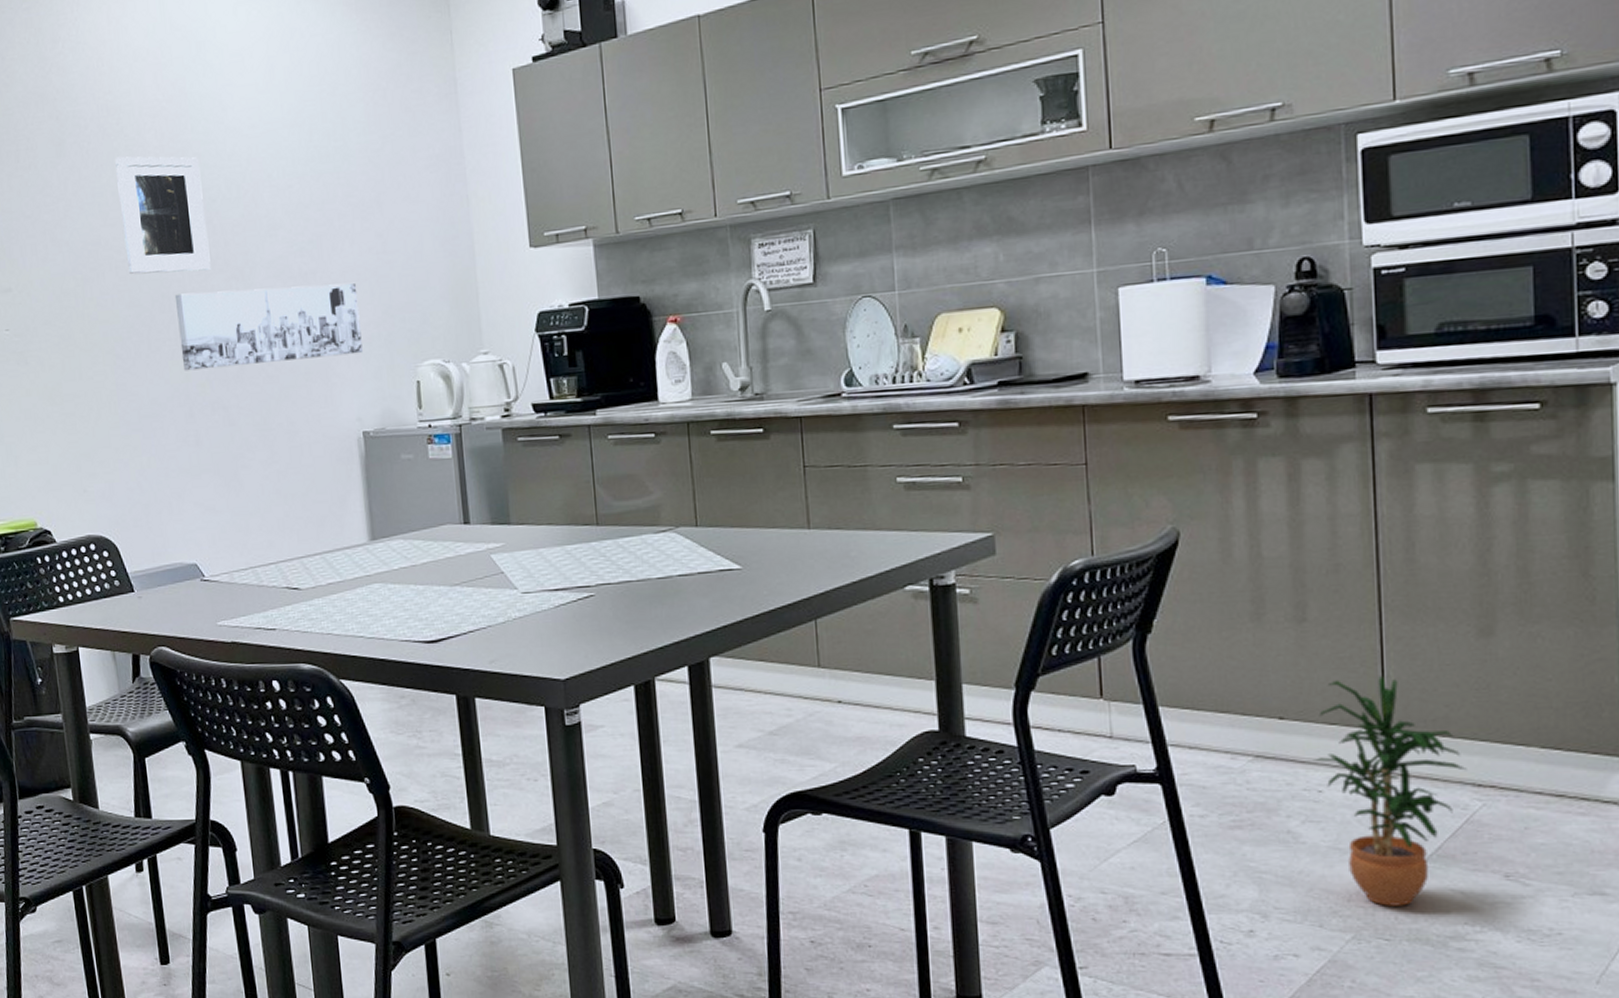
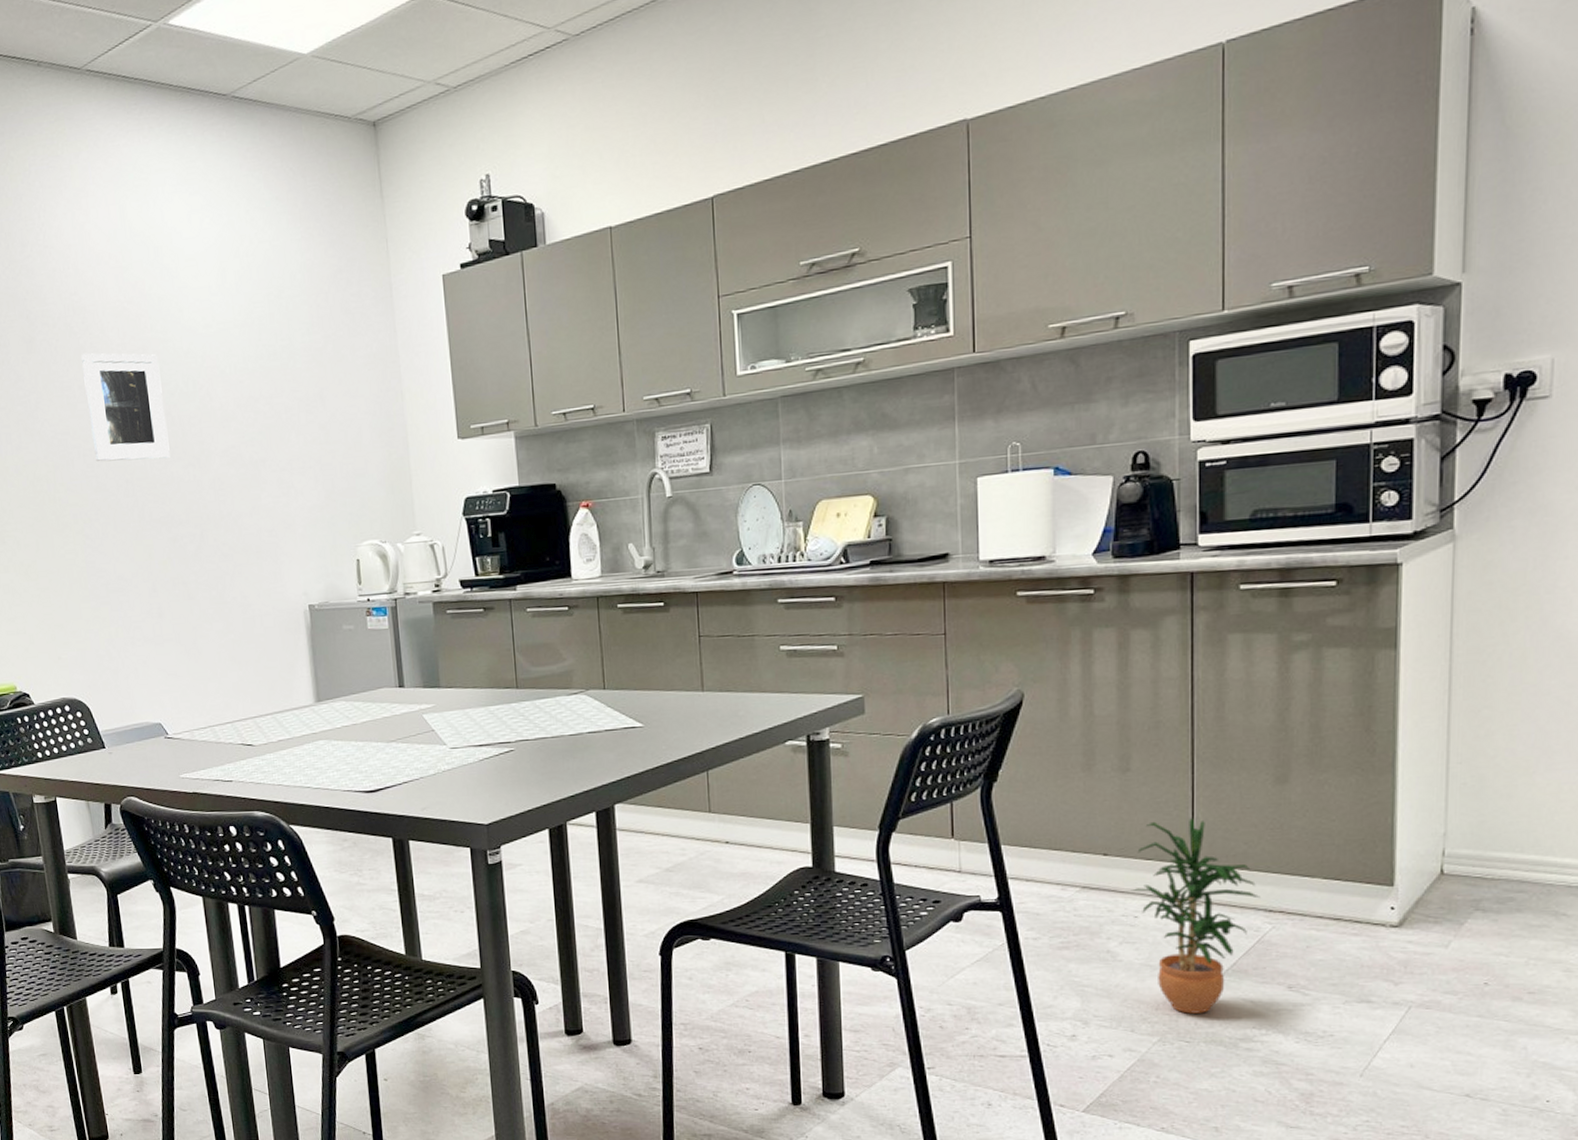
wall art: present [174,283,363,371] -> none [137,470,308,550]

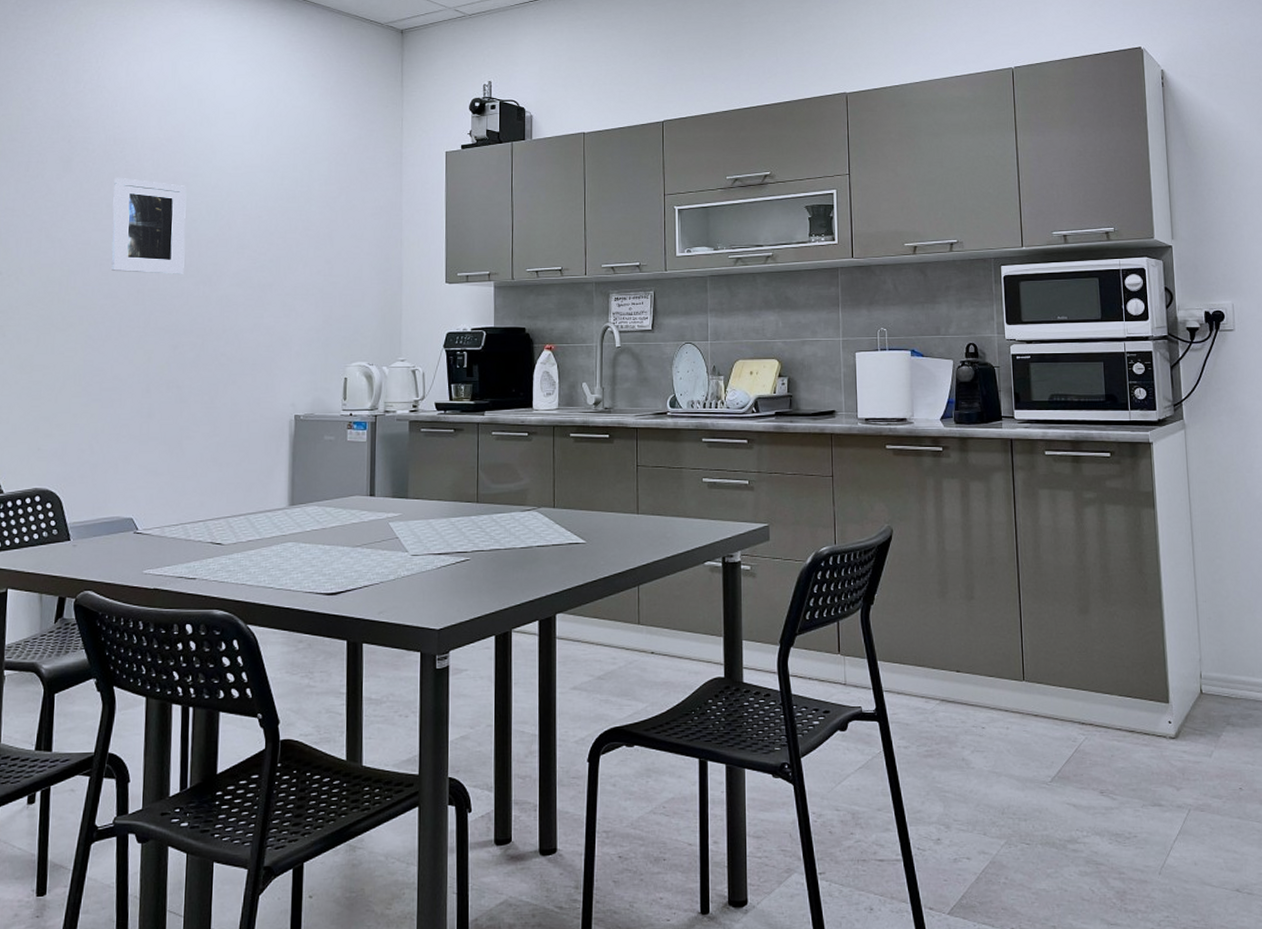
potted plant: present [1131,817,1261,1014] -> none [978,640,1075,817]

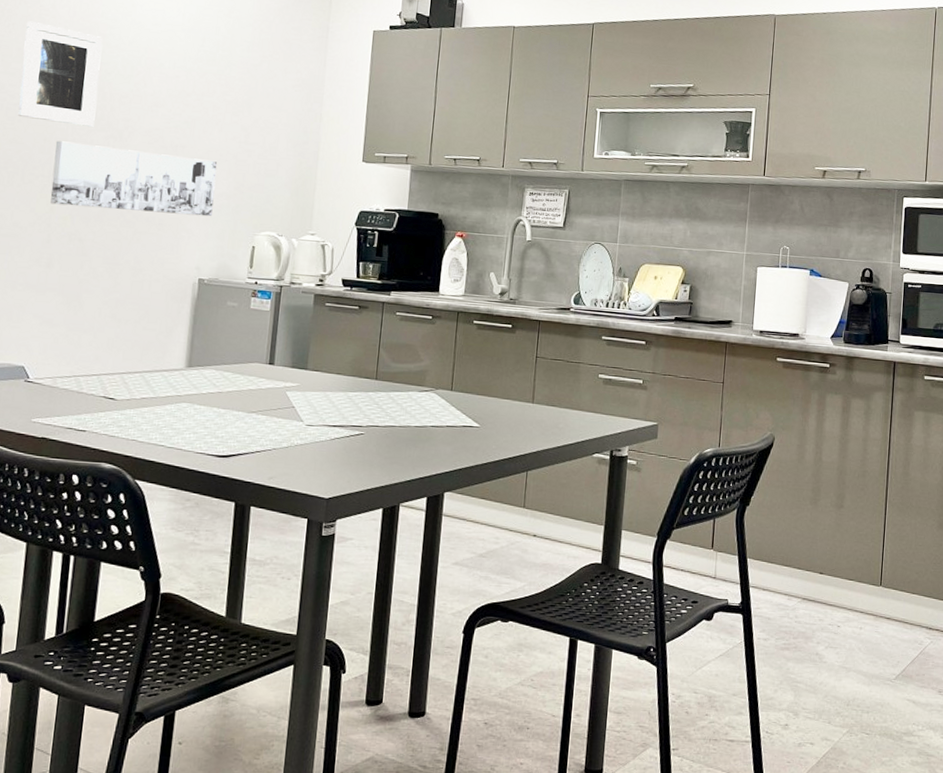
wall art: none [147,291,305,354] -> present [50,141,218,217]

